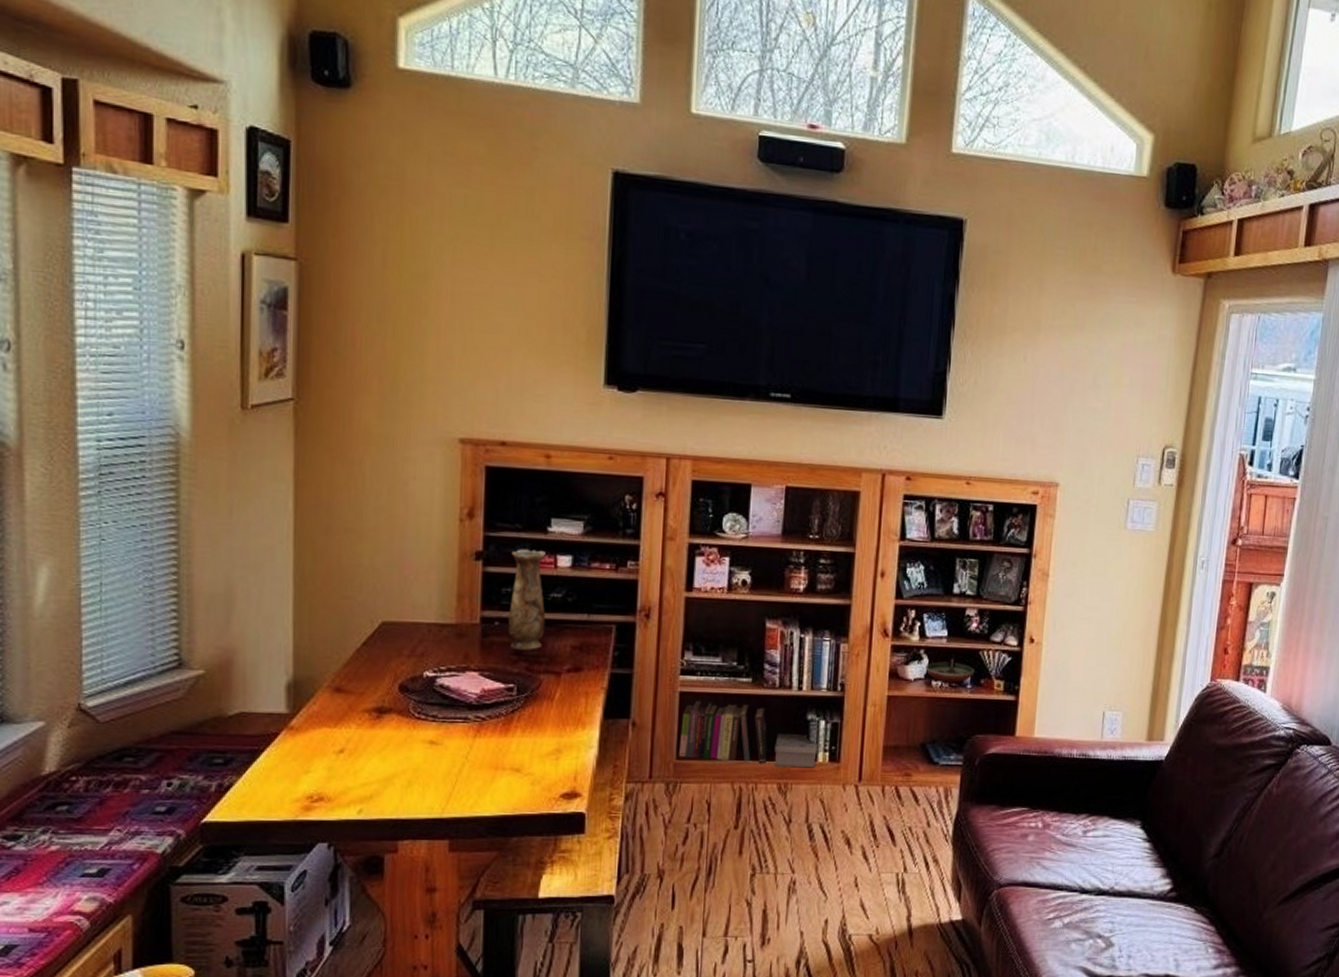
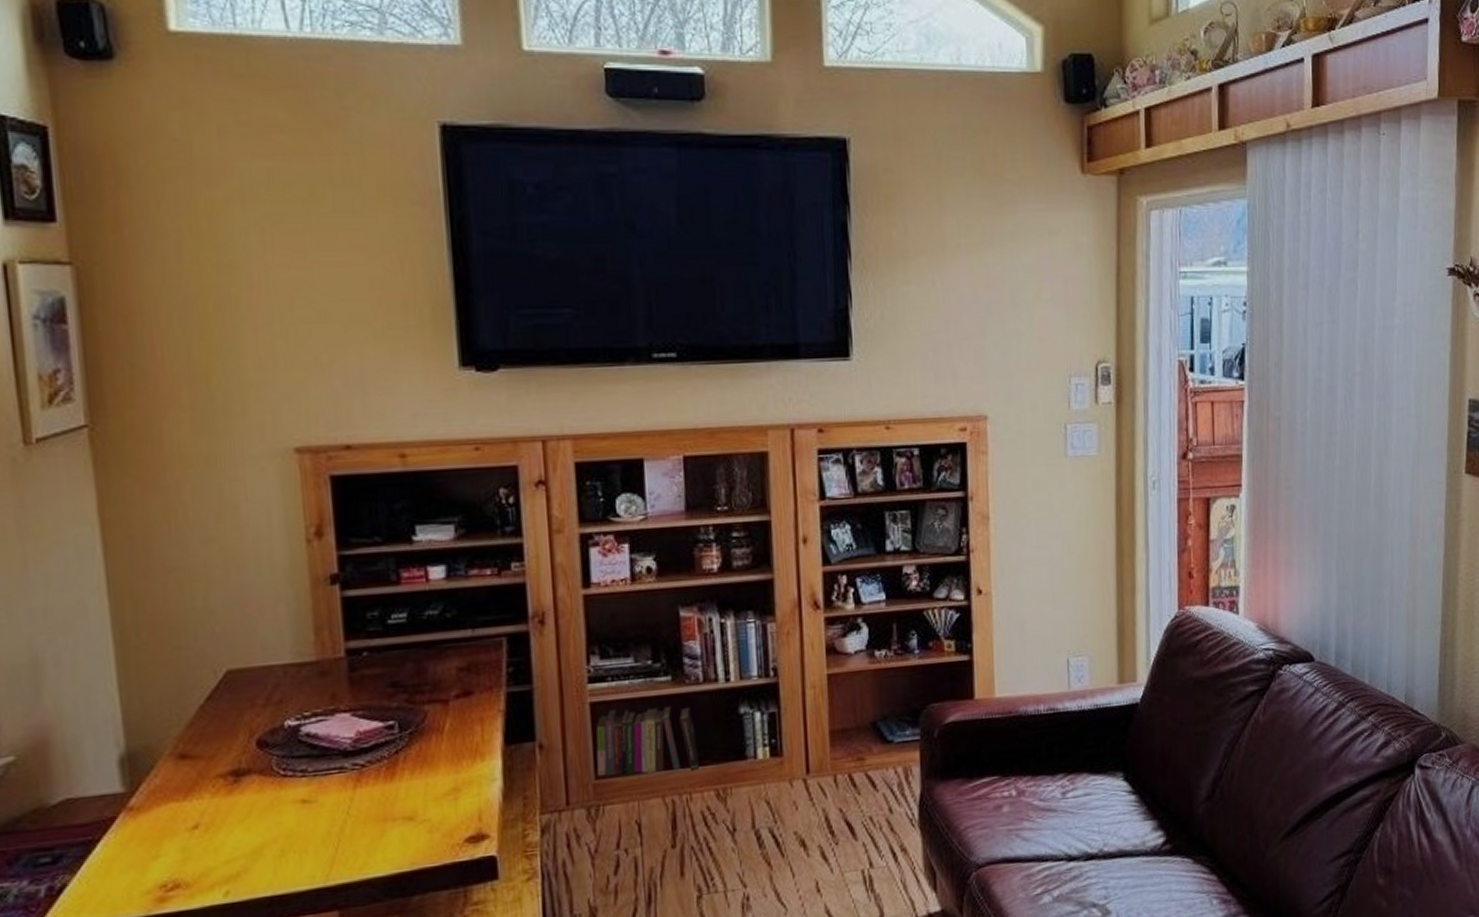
vase: present [508,549,546,650] -> none [373,563,424,681]
decorative box: present [774,733,818,768] -> none [706,731,756,770]
decorative bowl: present [925,661,975,684] -> none [865,627,921,653]

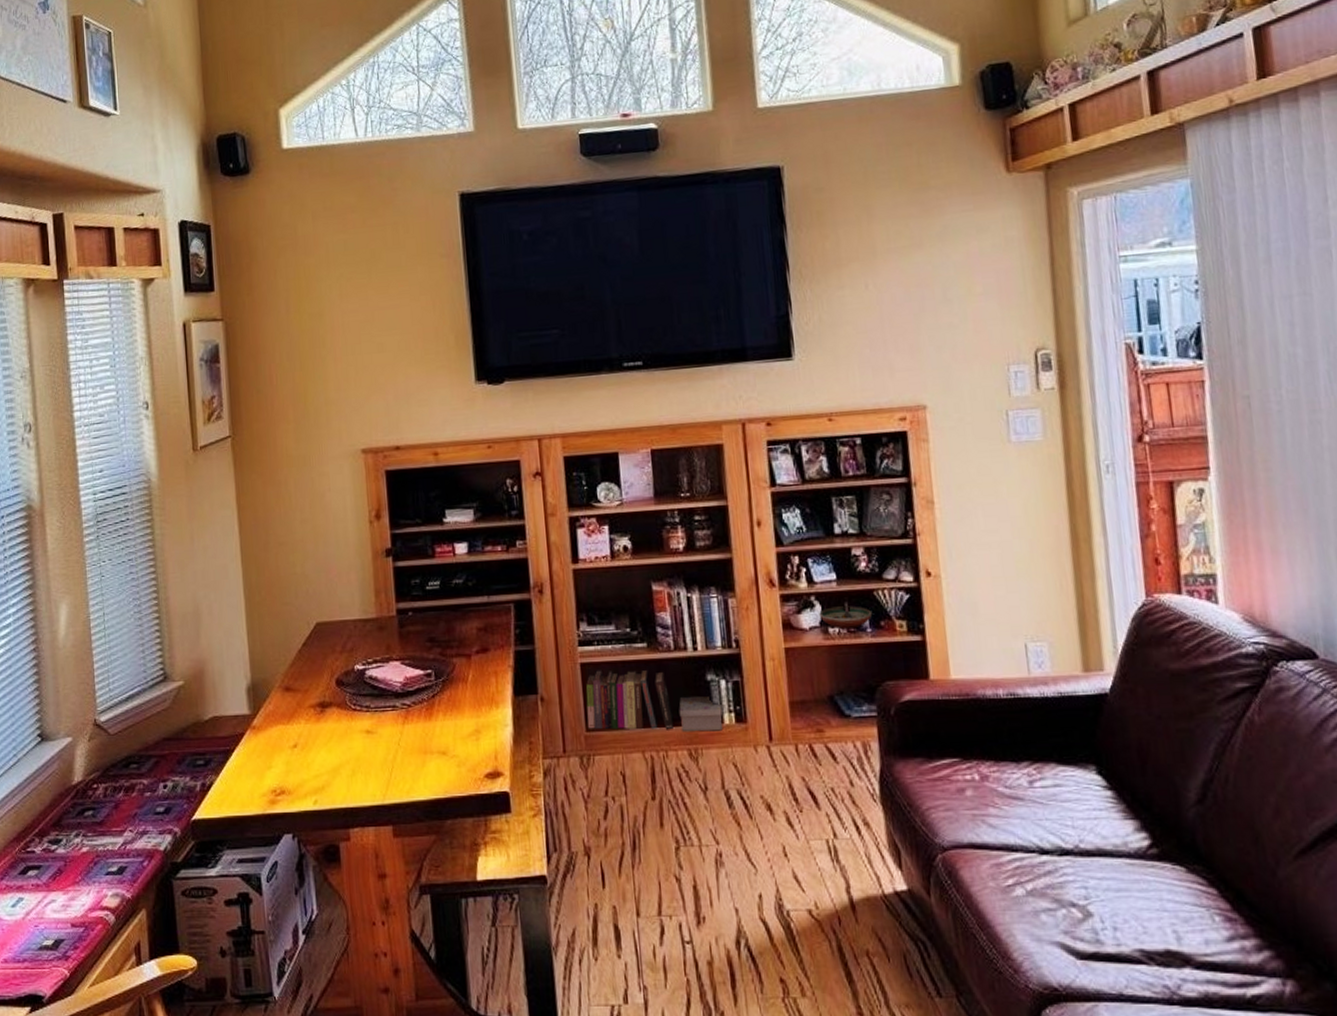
decorative box: none [706,731,756,770] -> present [679,696,723,732]
decorative bowl: none [865,627,921,653] -> present [819,606,873,630]

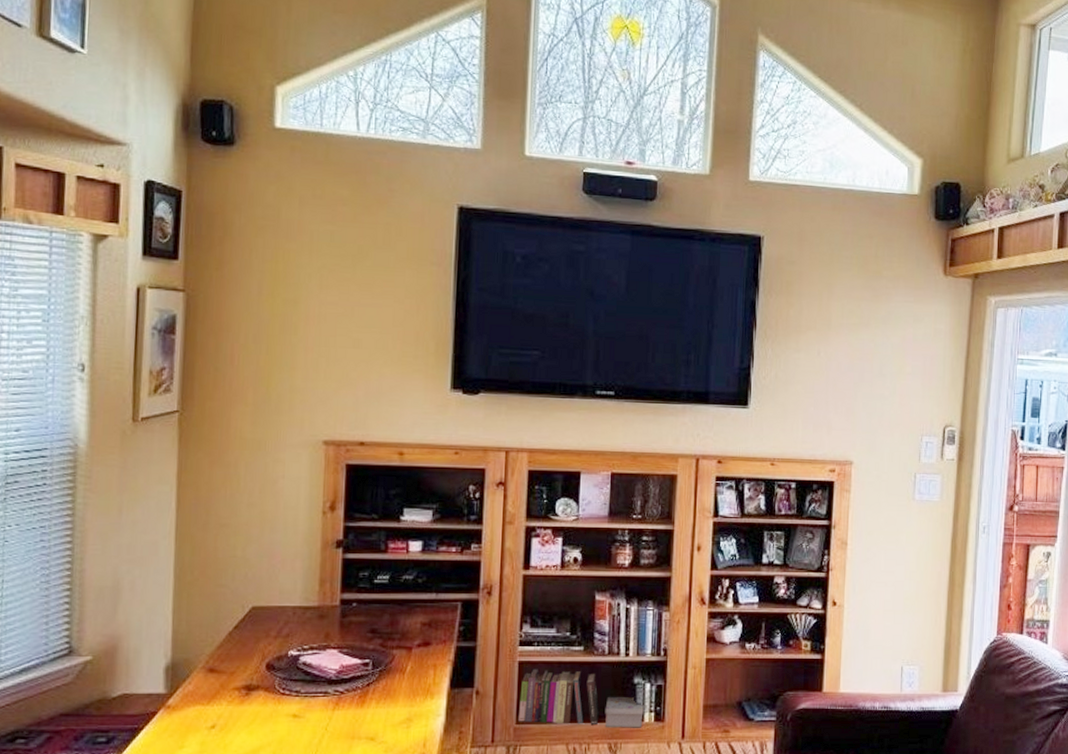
decorative bowl: present [819,606,873,630] -> none [739,625,784,646]

